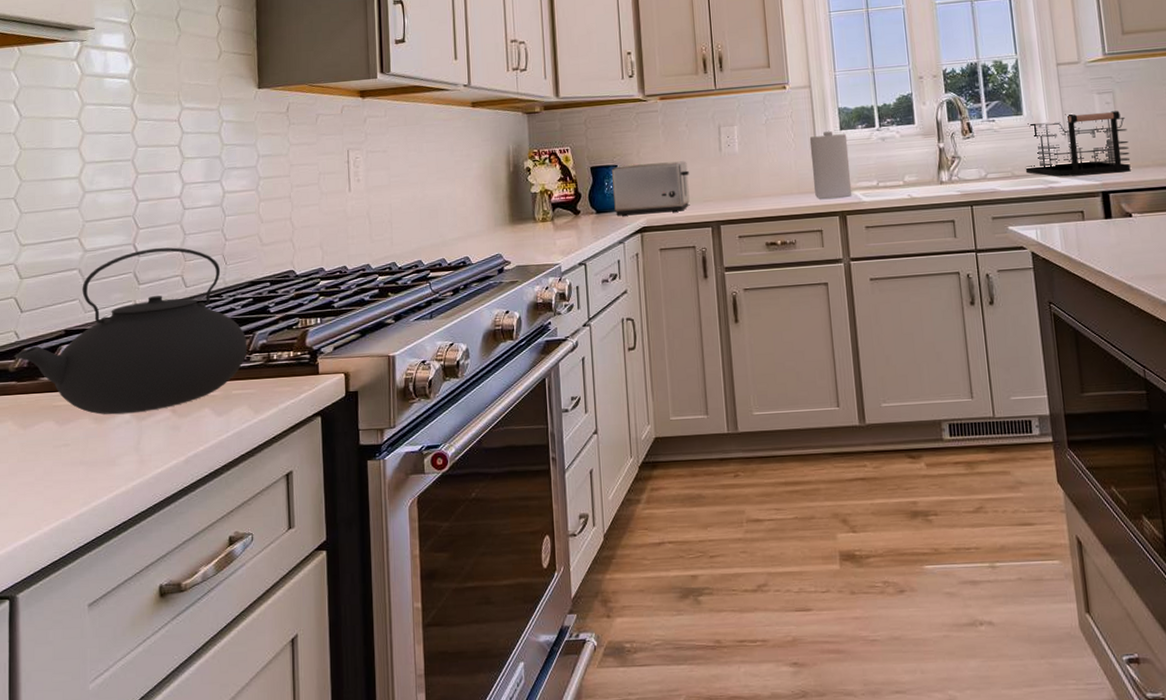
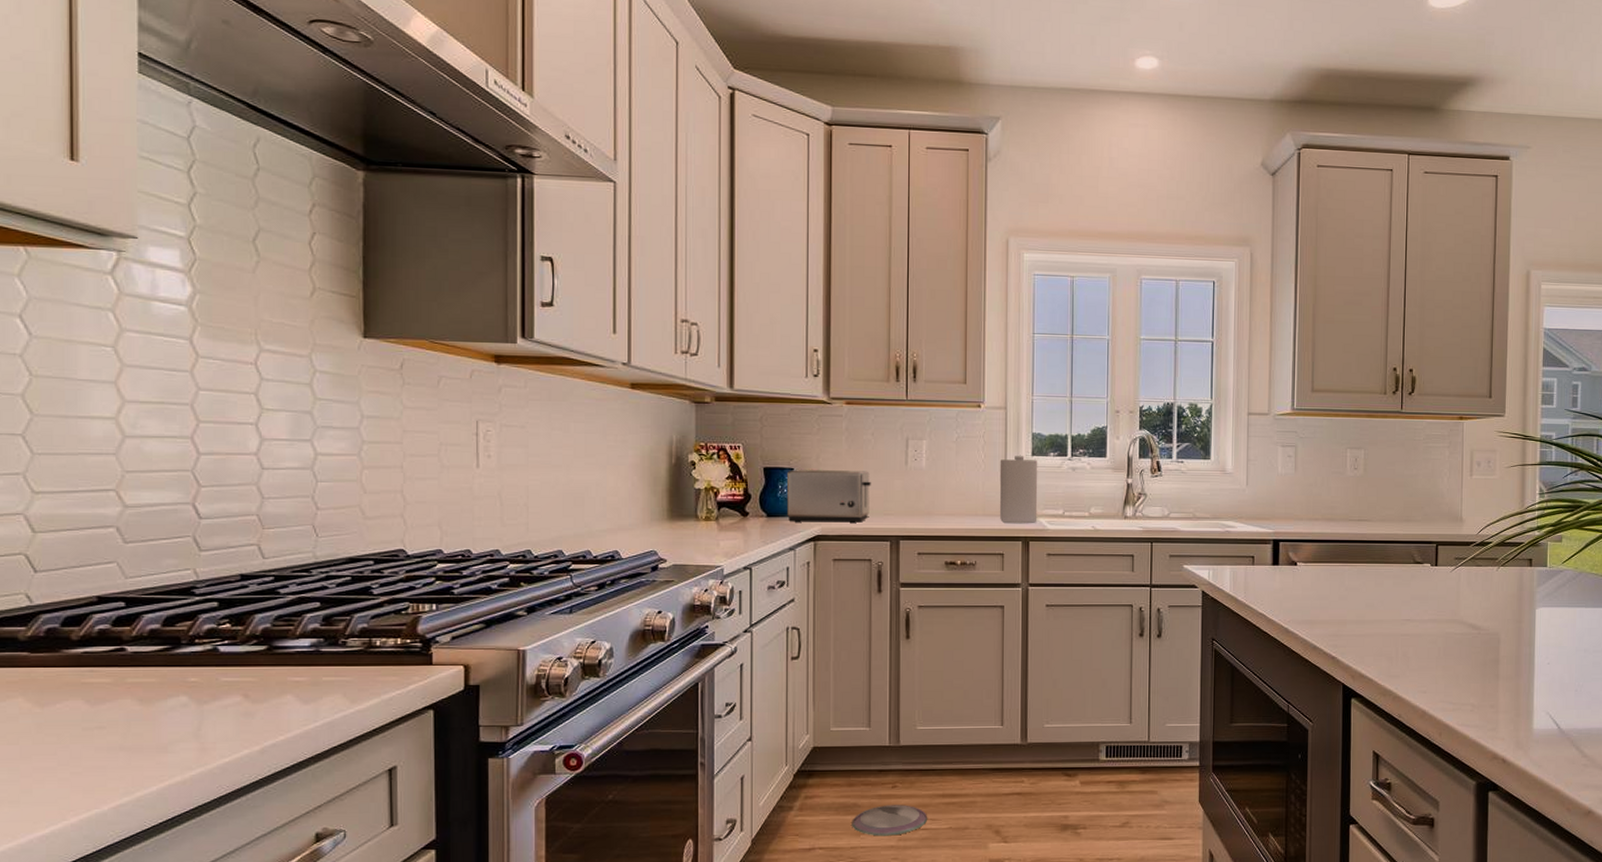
teakettle: present [13,247,247,415] -> none [24,511,343,697]
pet bowl: none [698,494,773,529] -> present [852,805,928,836]
dish rack: present [1025,111,1131,178] -> none [1206,462,1304,523]

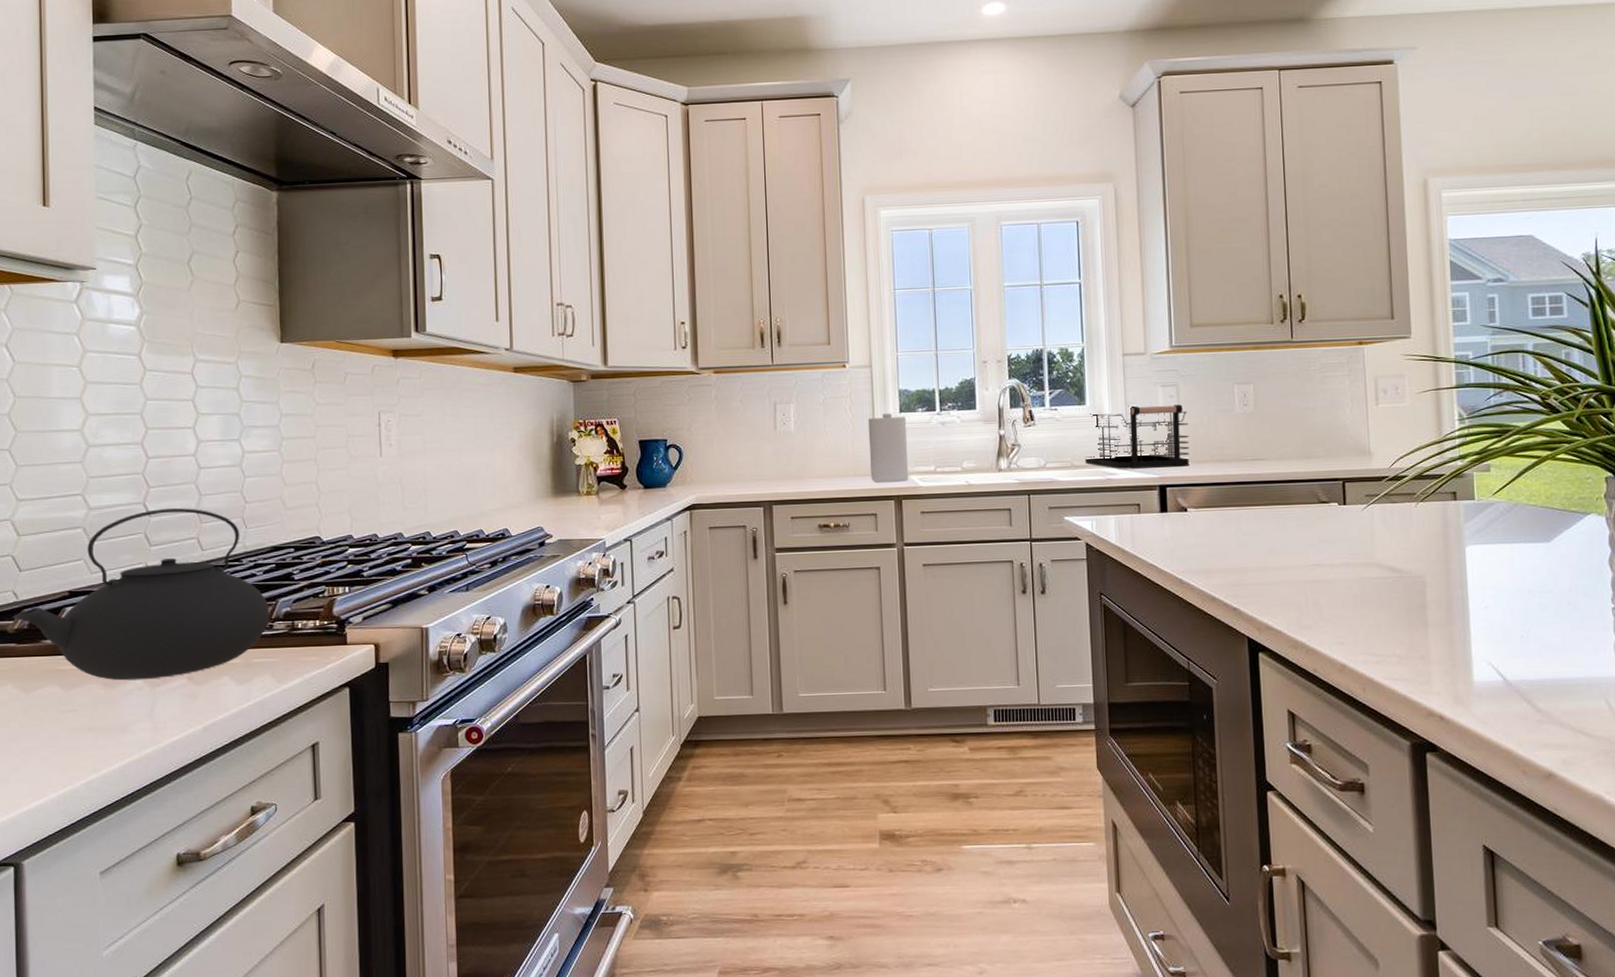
teakettle: none [24,511,343,697] -> present [12,508,270,681]
toaster: present [786,470,871,523] -> none [660,438,742,492]
pet bowl: present [852,805,928,836] -> none [739,774,815,807]
dish rack: none [1206,462,1304,523] -> present [1084,404,1190,469]

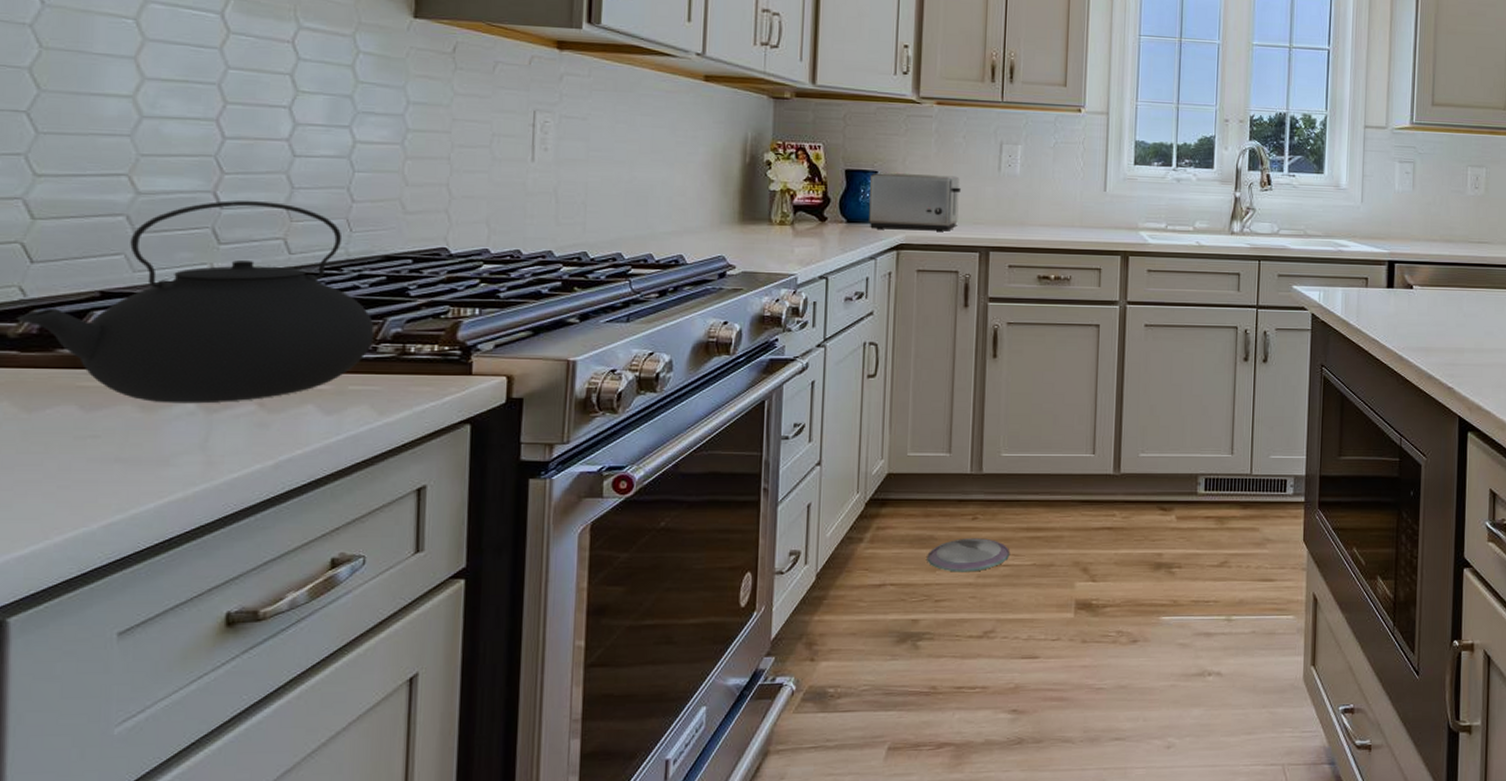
toaster: none [660,438,742,492] -> present [869,173,961,231]
pet bowl: none [739,774,815,807] -> present [927,538,1011,572]
paper towel holder: present [867,413,909,483] -> none [1097,164,1141,238]
dish rack: present [1084,404,1190,469] -> none [1318,178,1422,244]

